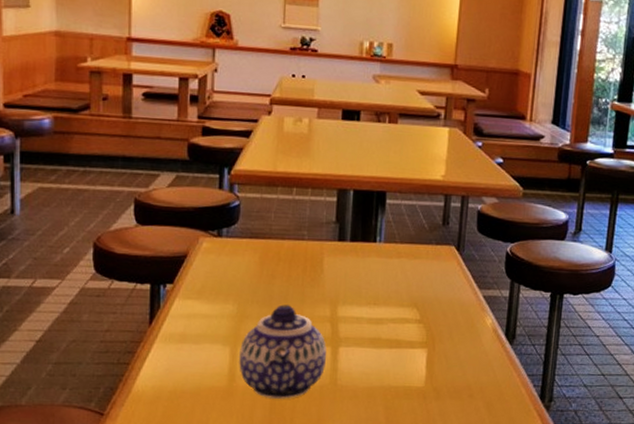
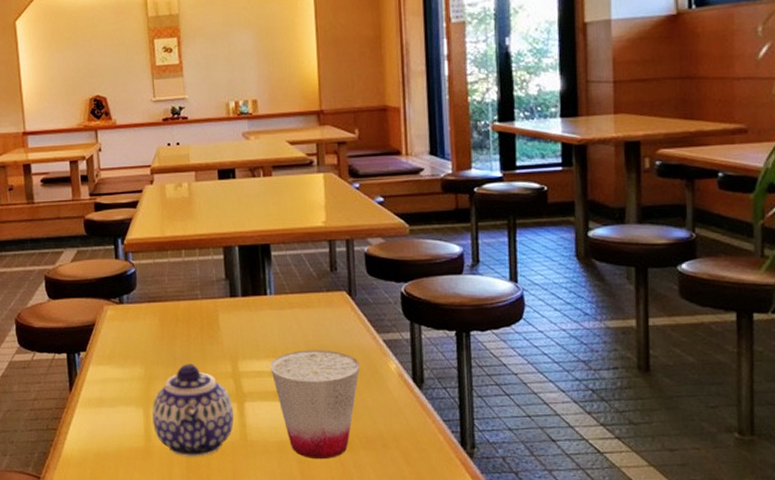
cup: none [370,299,458,407] -> present [270,350,360,460]

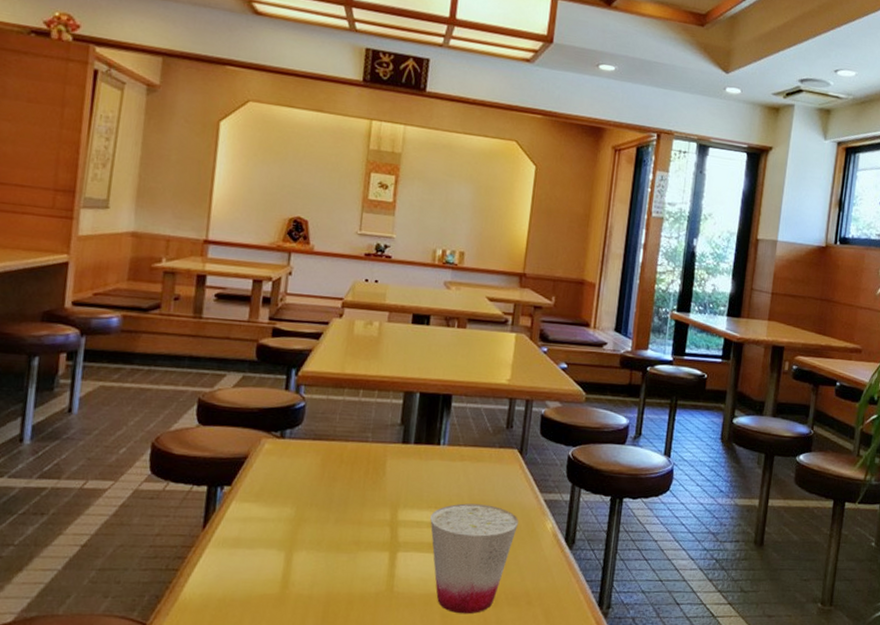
teapot: present [152,364,234,457] -> none [293,508,385,607]

